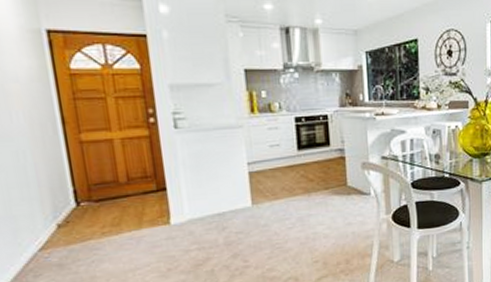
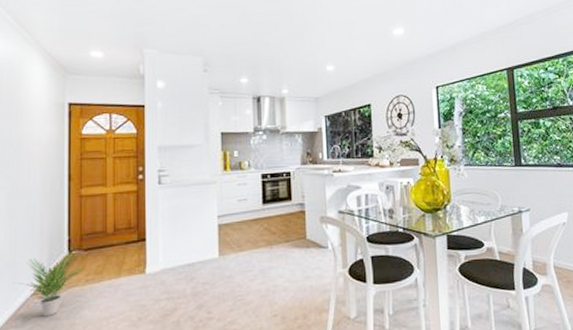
potted plant: none [23,202,99,271] -> present [20,250,85,317]

